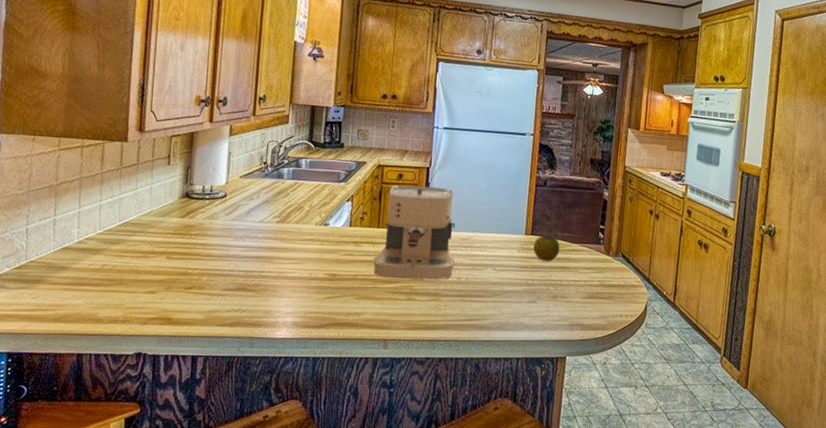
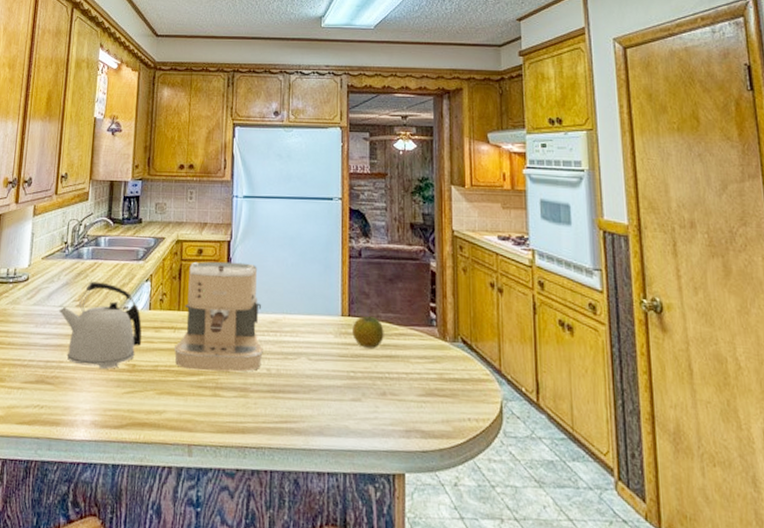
kettle: none [258,200,343,279] -> present [58,281,142,370]

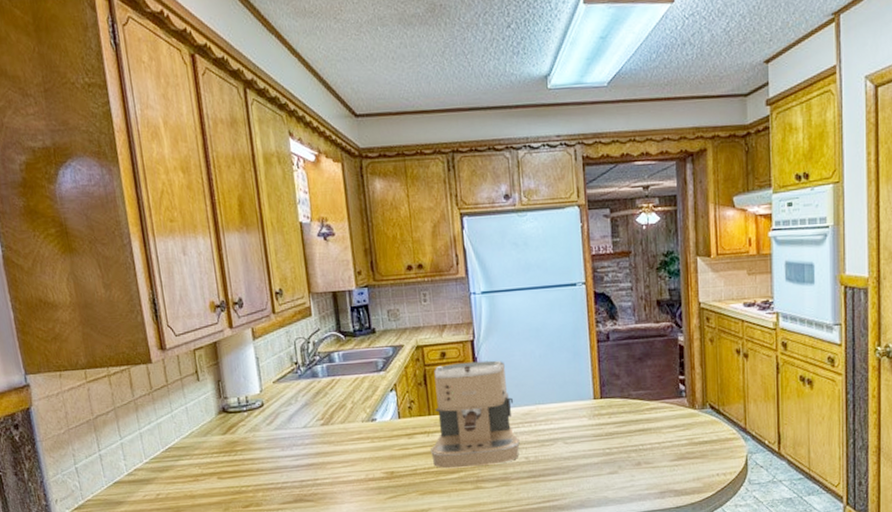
kettle: present [58,281,142,370] -> none [302,398,397,481]
fruit: present [352,315,384,348] -> none [605,395,636,426]

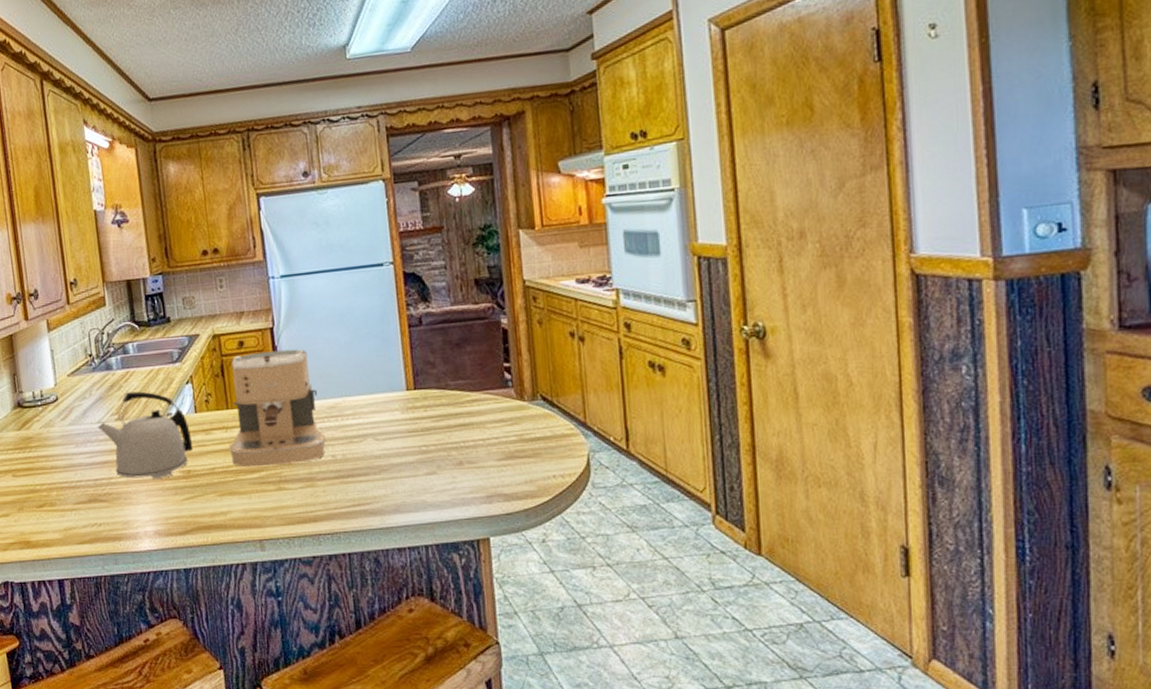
kettle: none [302,398,397,481] -> present [97,391,194,480]

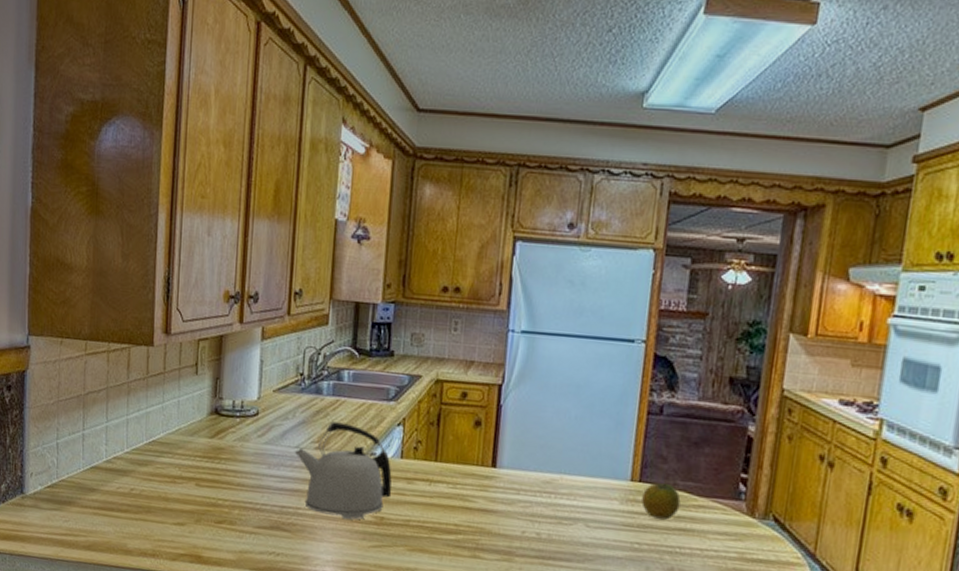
coffee maker: present [229,349,326,468] -> none [429,407,536,534]
fruit: none [420,385,456,420] -> present [641,482,681,520]

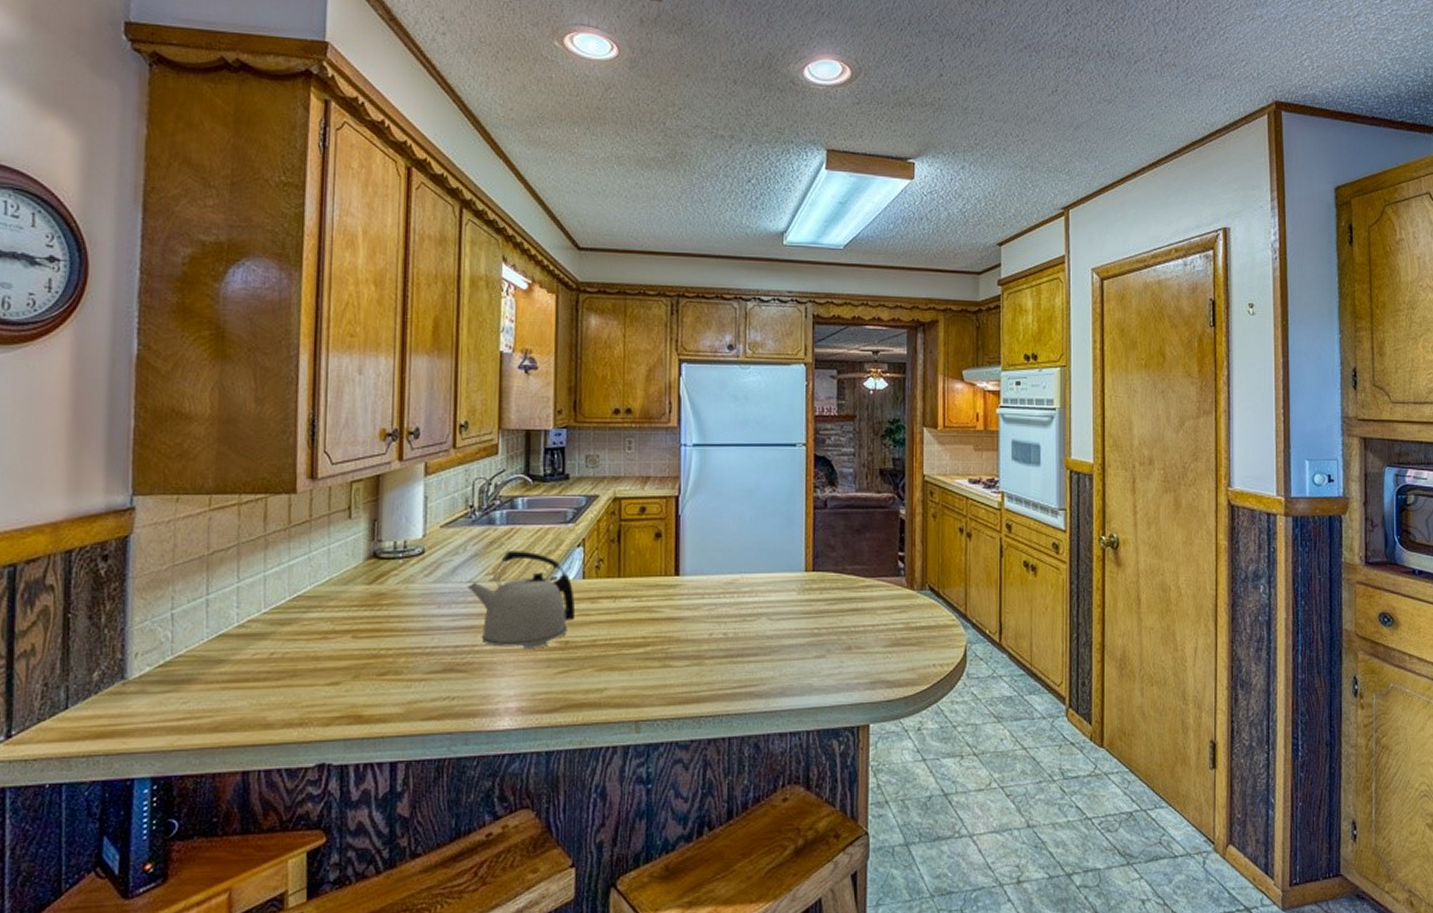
fruit: present [641,482,681,520] -> none [817,569,850,603]

